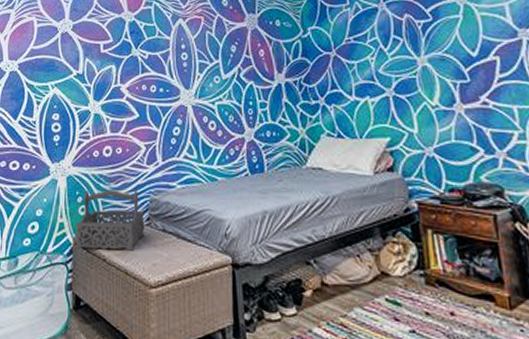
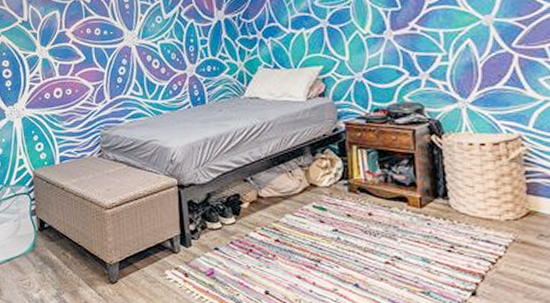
decorative basket: present [75,189,145,251] -> none [34,127,98,181]

